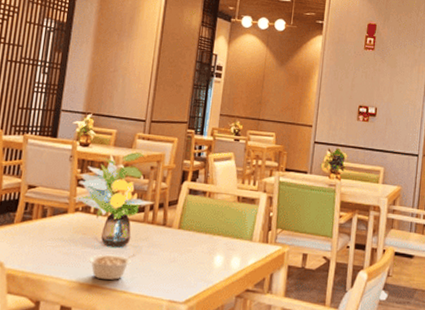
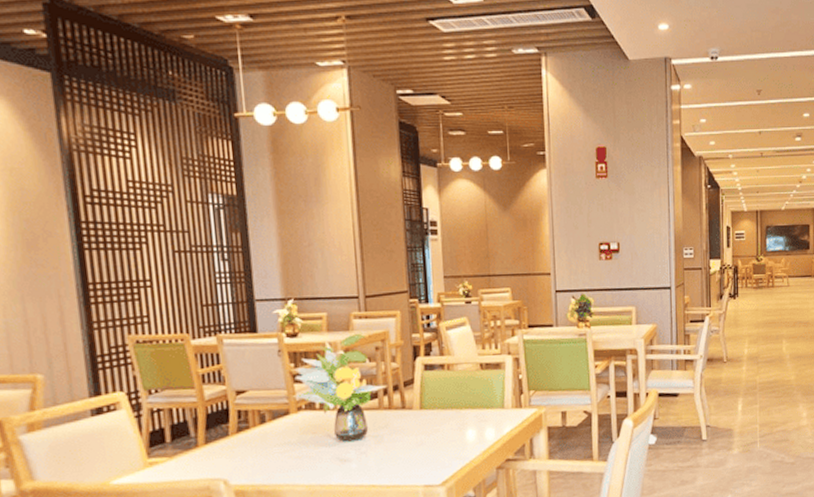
legume: present [89,254,135,281] -> none [325,444,377,478]

